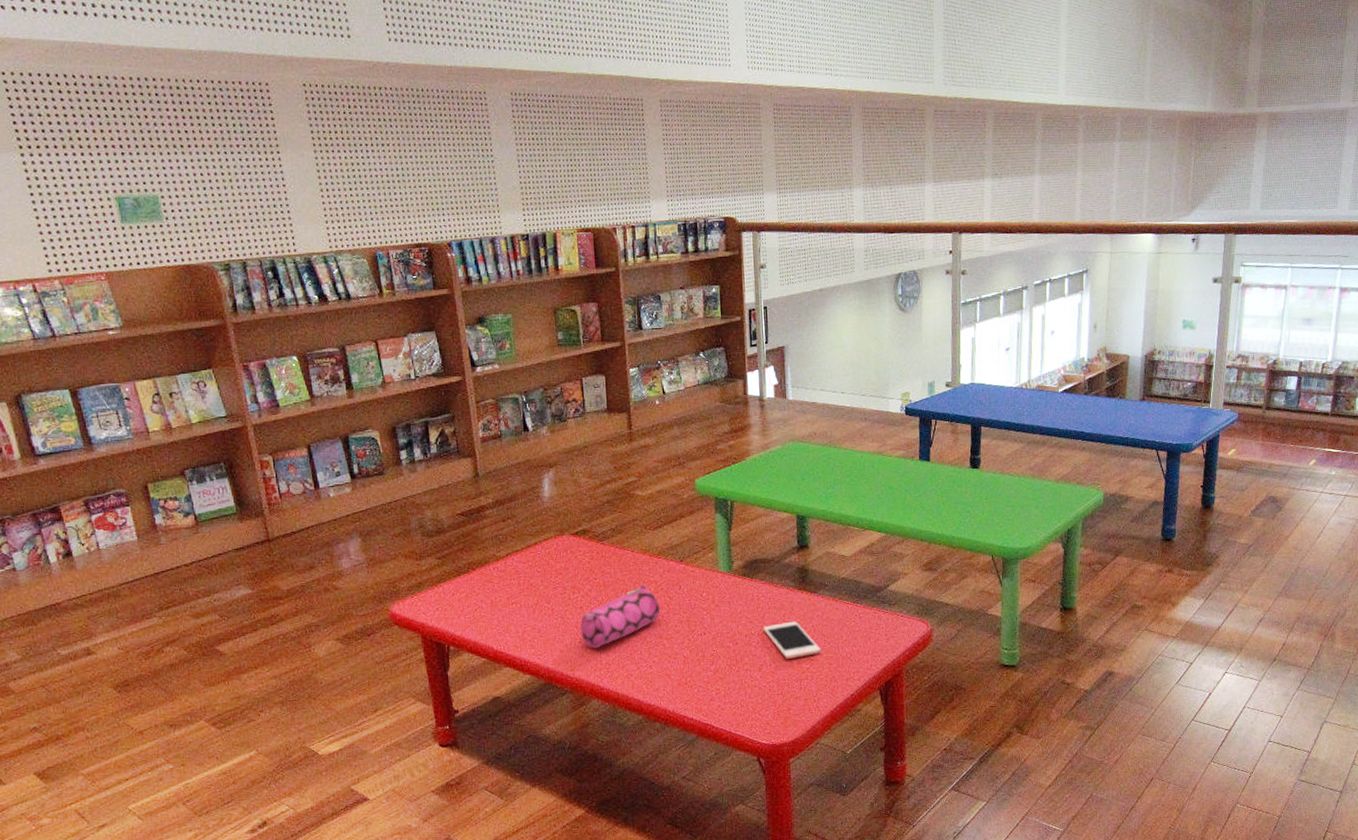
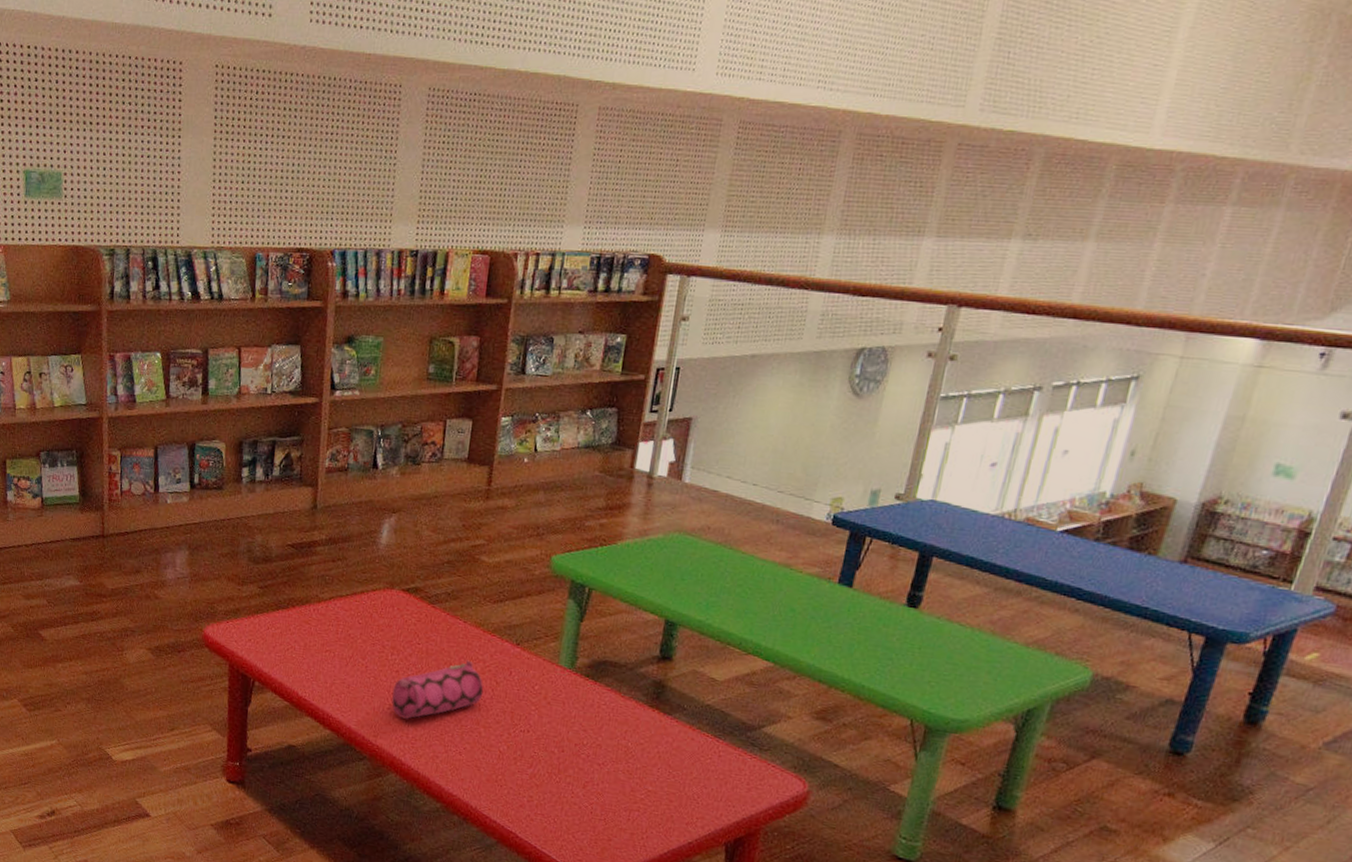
cell phone: present [763,621,821,659] -> none [597,739,662,786]

